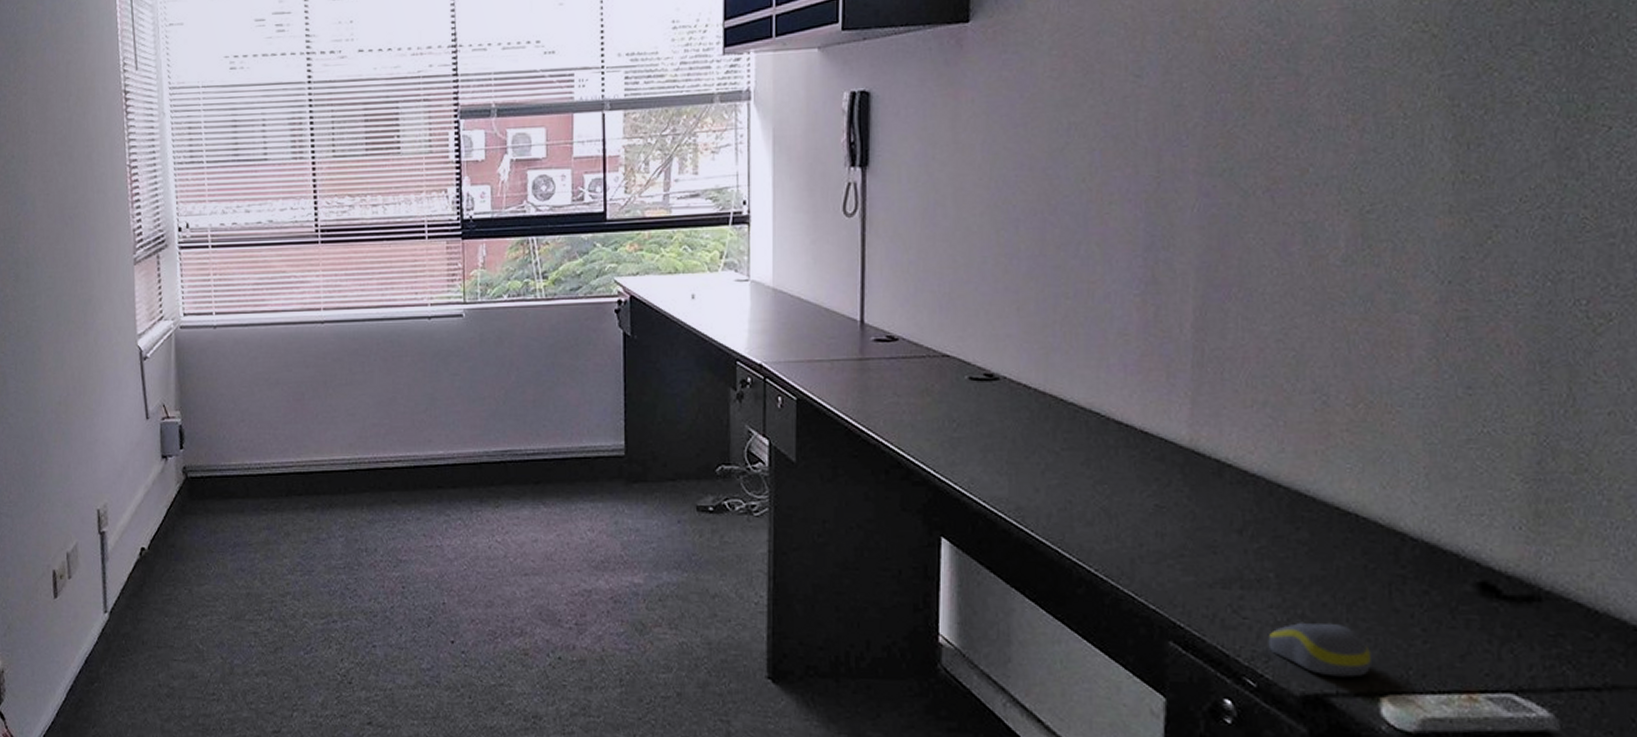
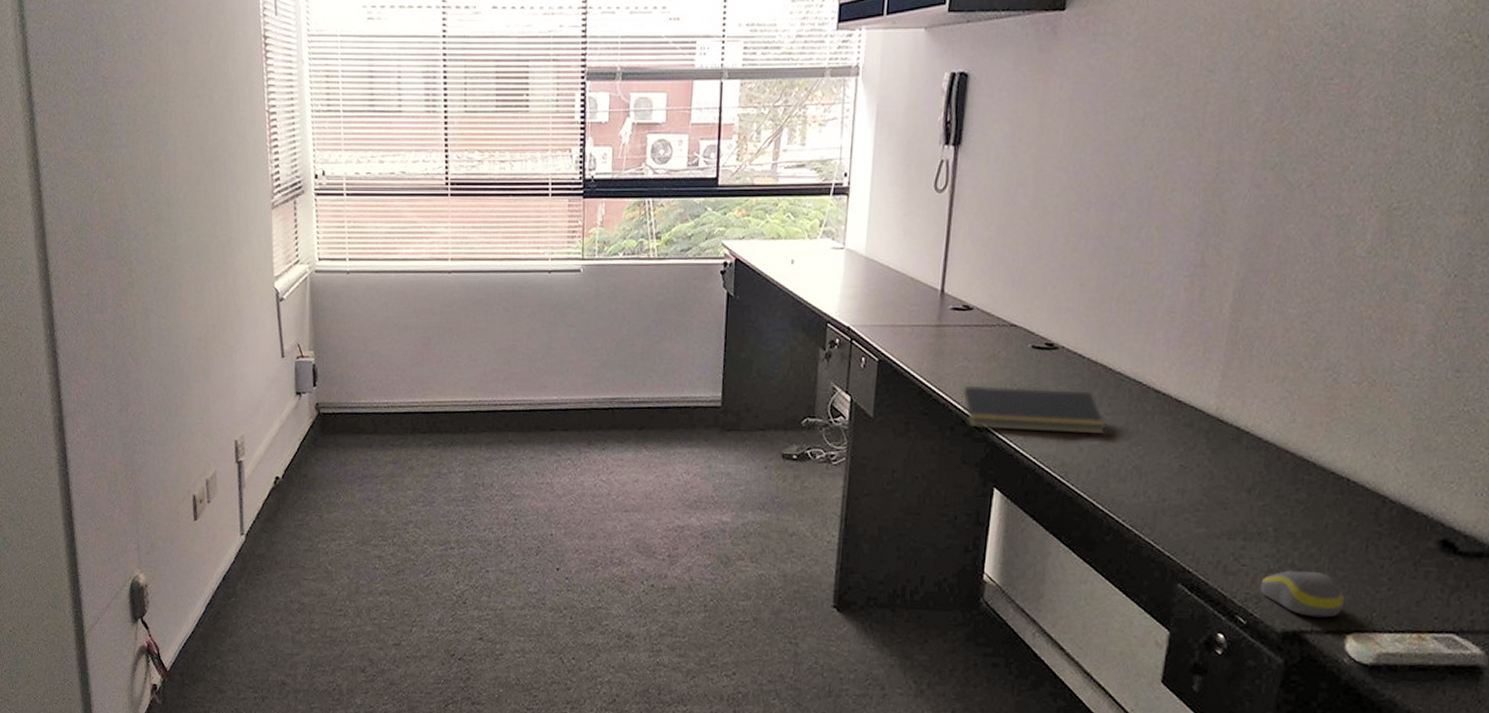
notepad: none [894,423,1062,473] -> present [961,385,1105,435]

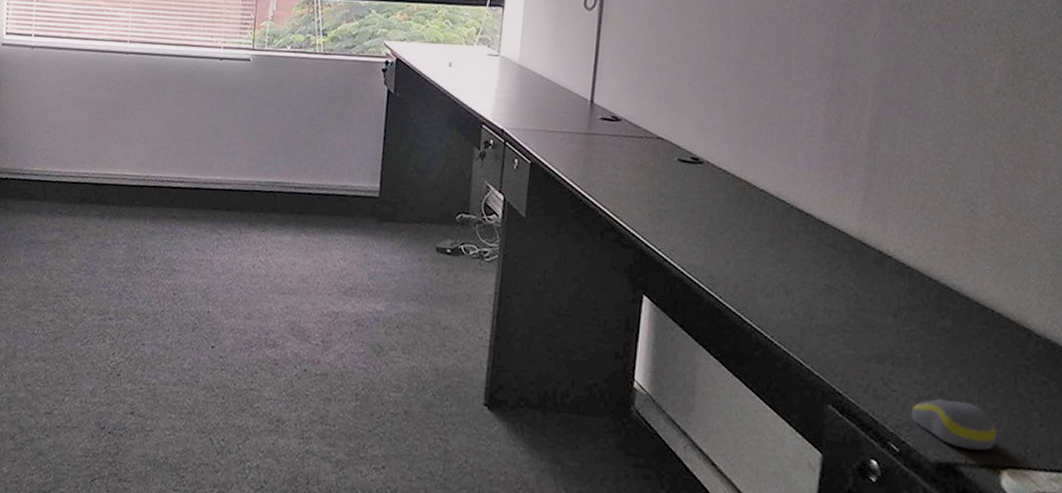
notepad: present [961,385,1105,435] -> none [610,192,751,250]

